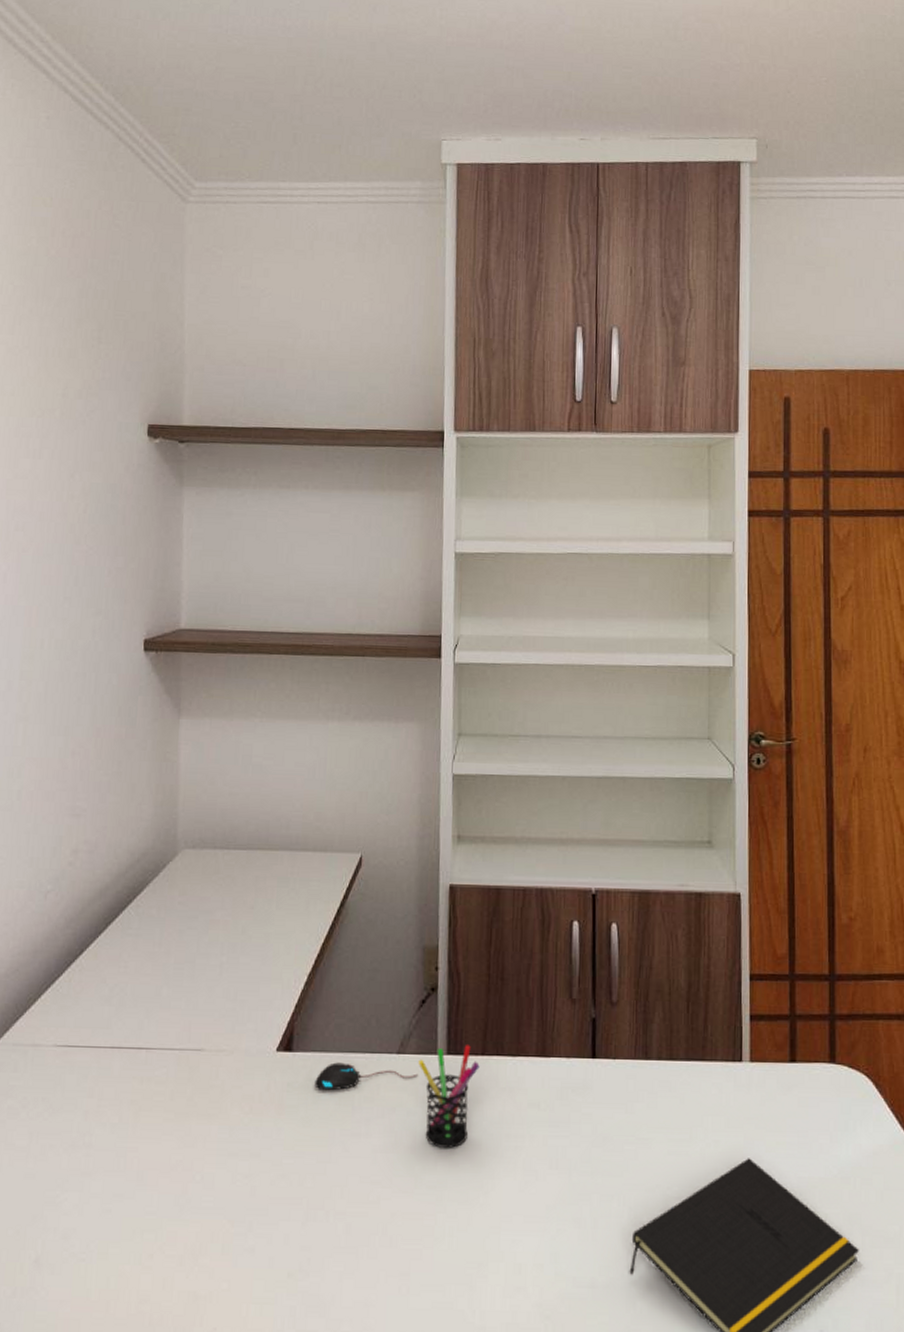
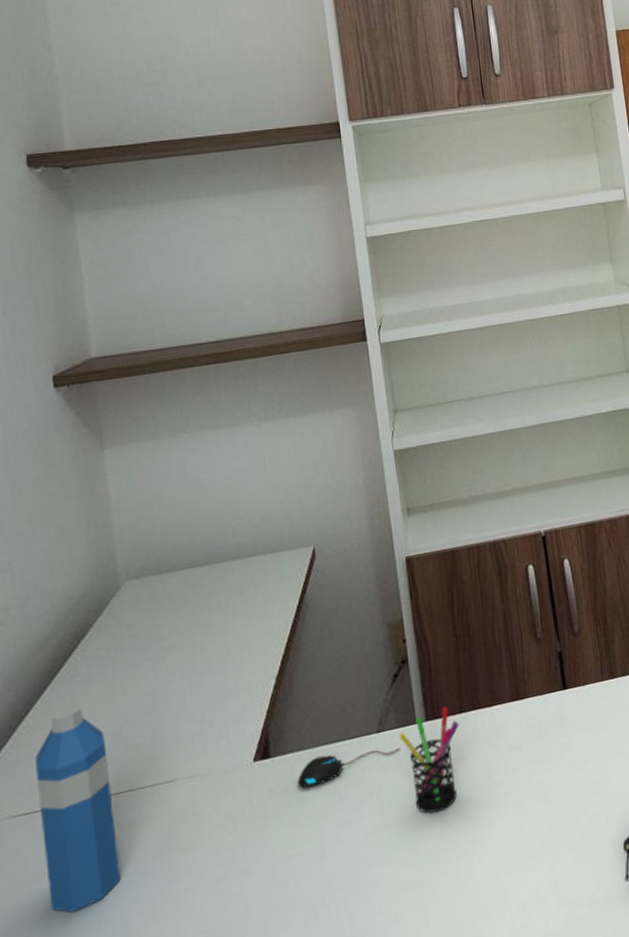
water bottle: none [79,953,146,1149] -> present [35,702,121,913]

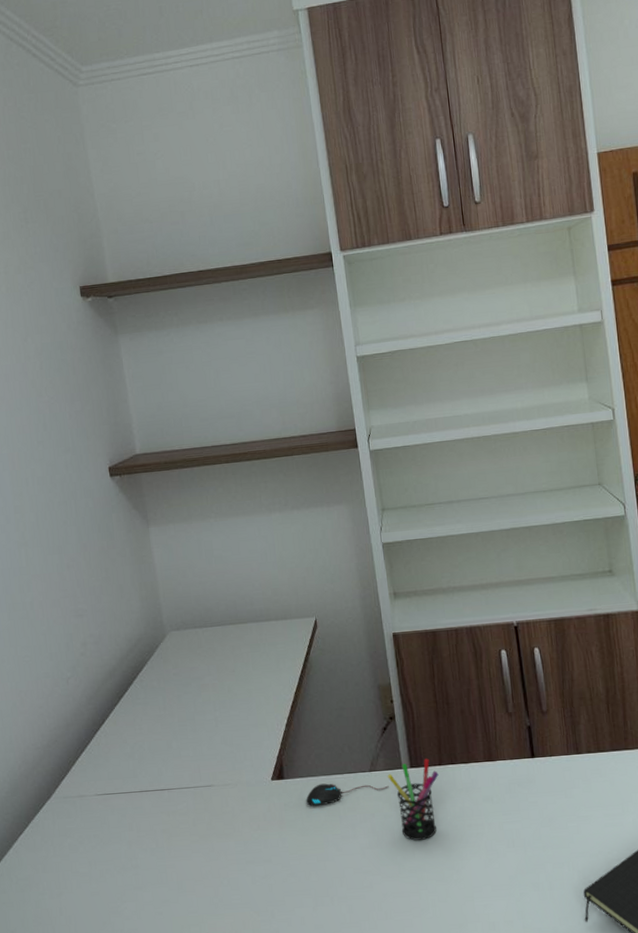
water bottle: present [35,702,121,913] -> none [111,718,176,868]

